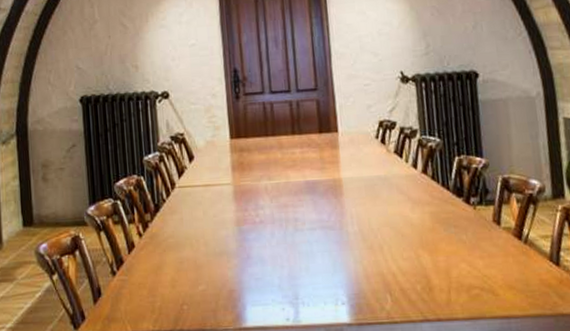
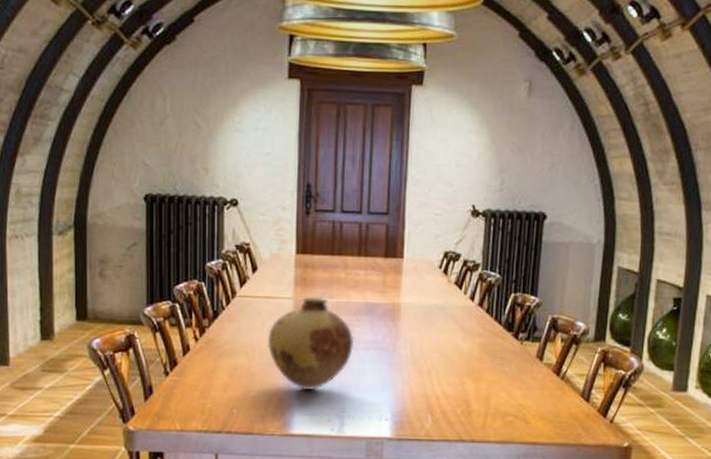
vase: none [211,180,300,279] -> present [267,296,354,391]

